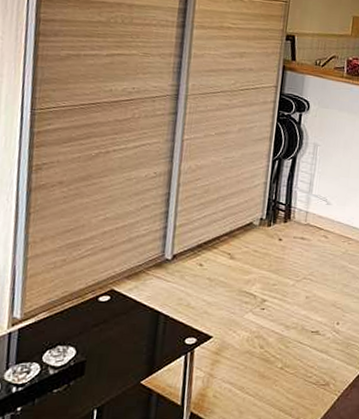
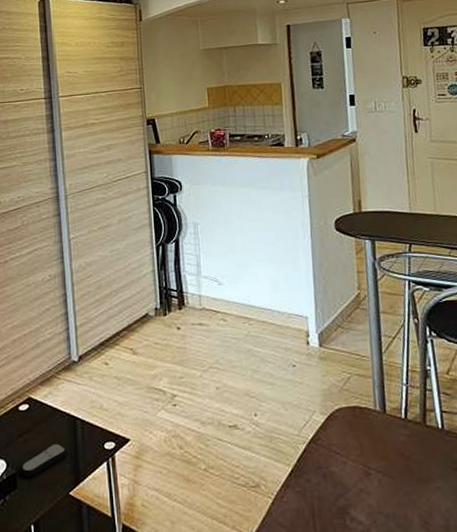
remote control: none [90,335,146,365] -> present [19,443,68,477]

